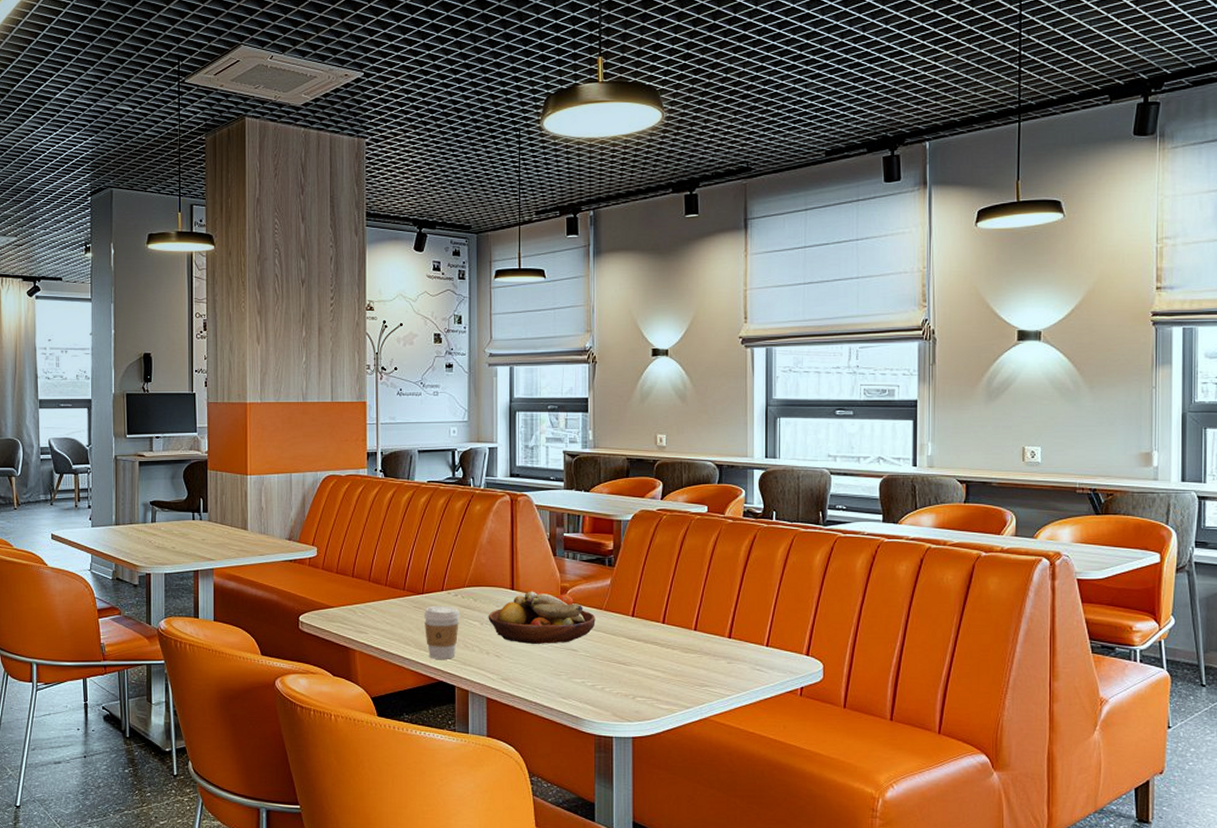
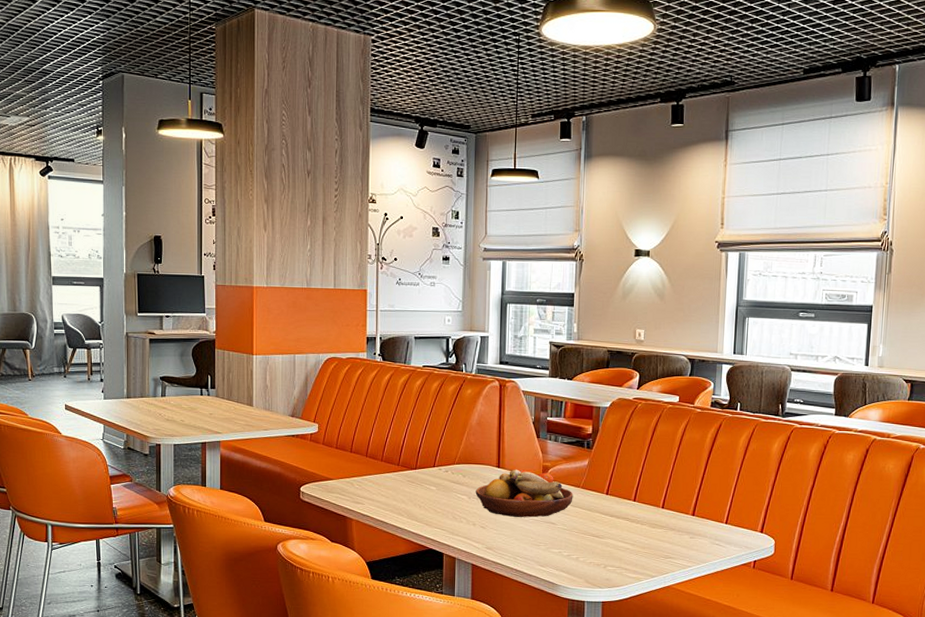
coffee cup: present [423,605,460,659] -> none [416,480,450,529]

